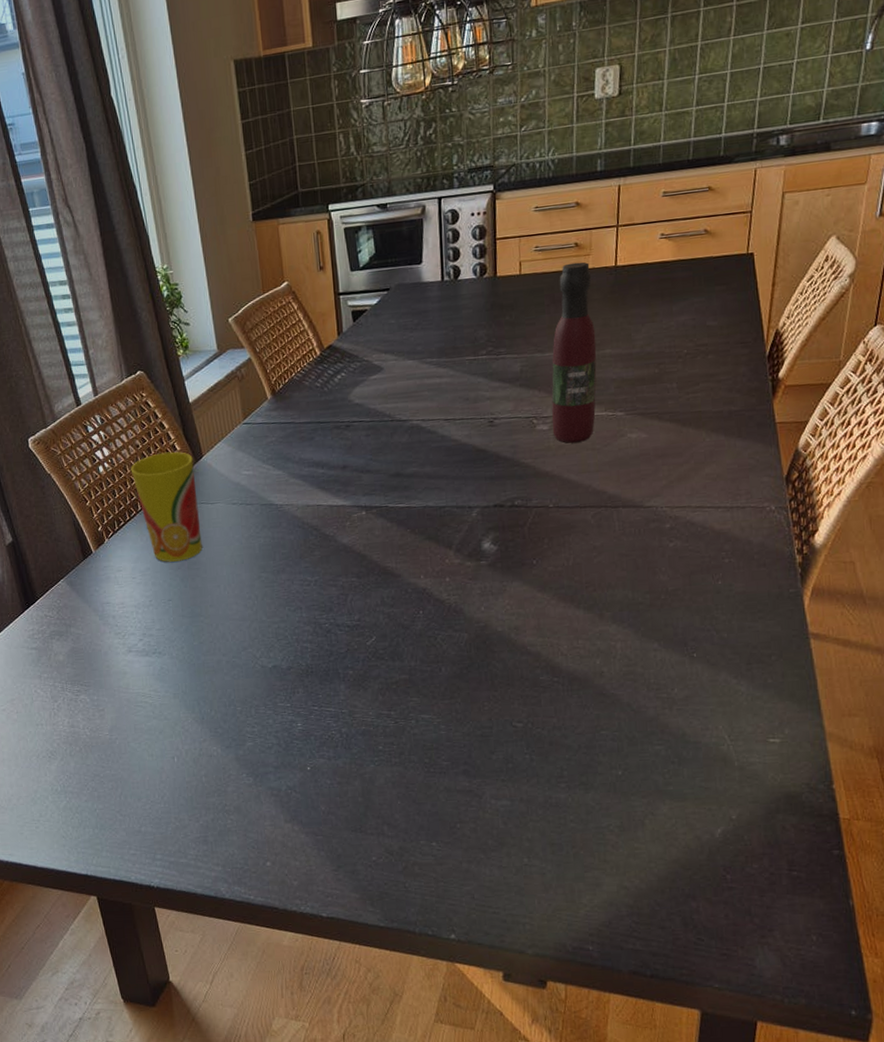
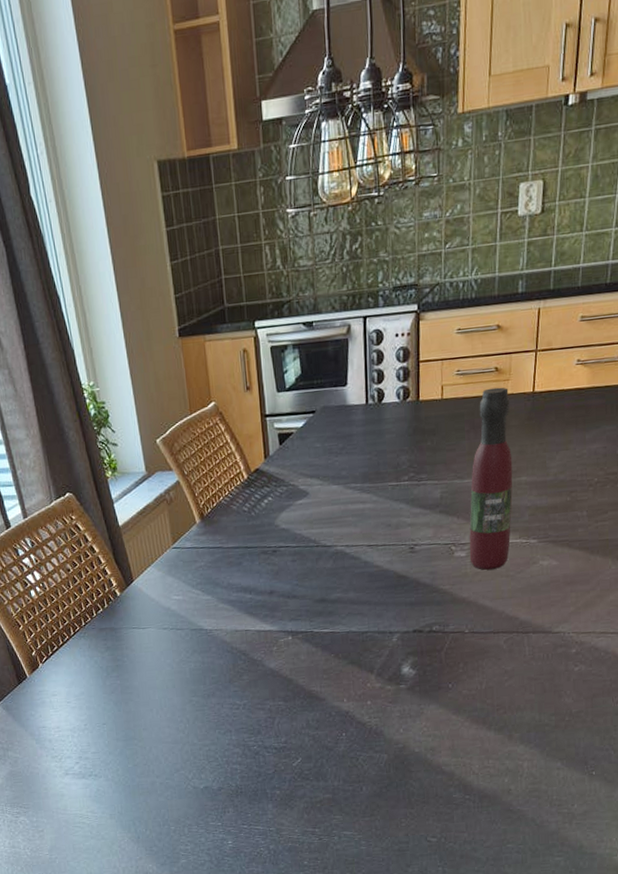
cup: present [130,451,202,562] -> none [62,576,135,687]

